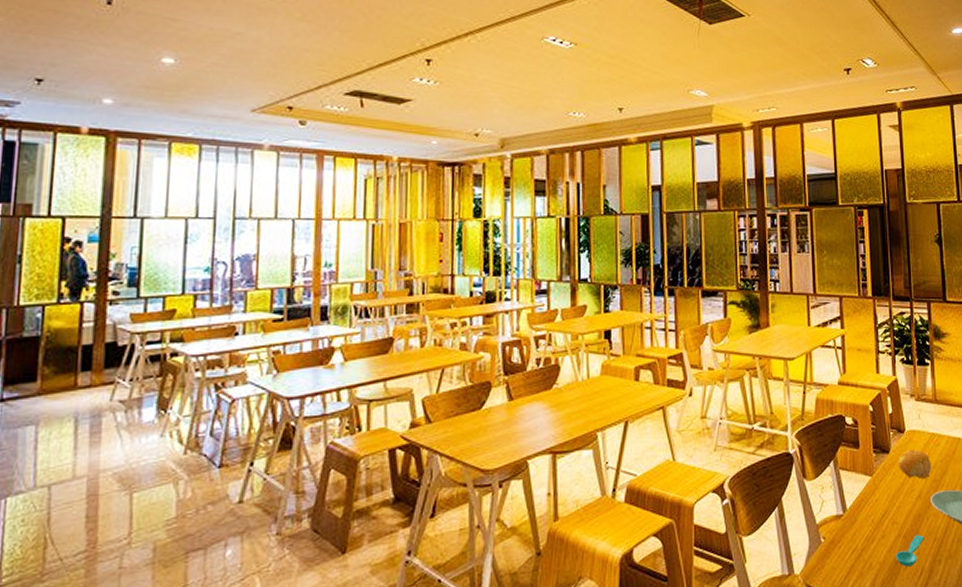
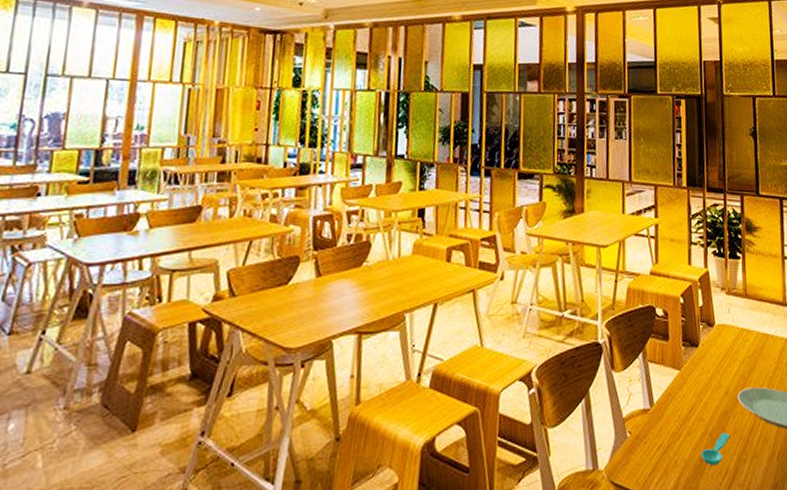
fruit: present [898,449,932,479] -> none [706,343,740,375]

